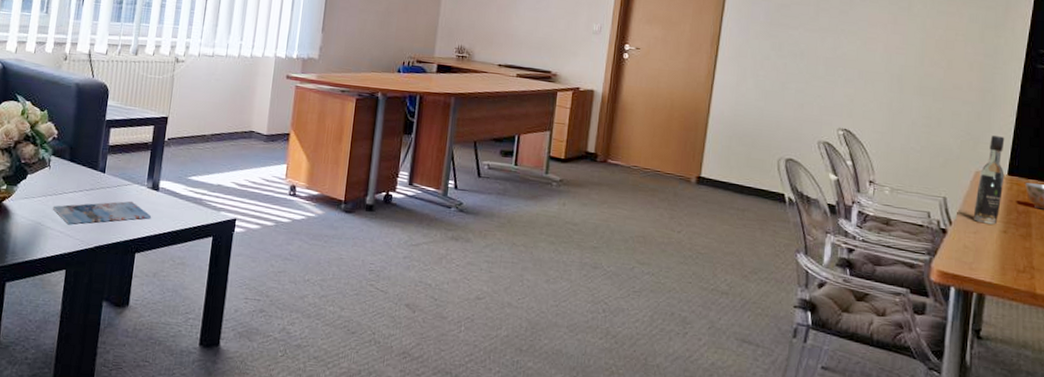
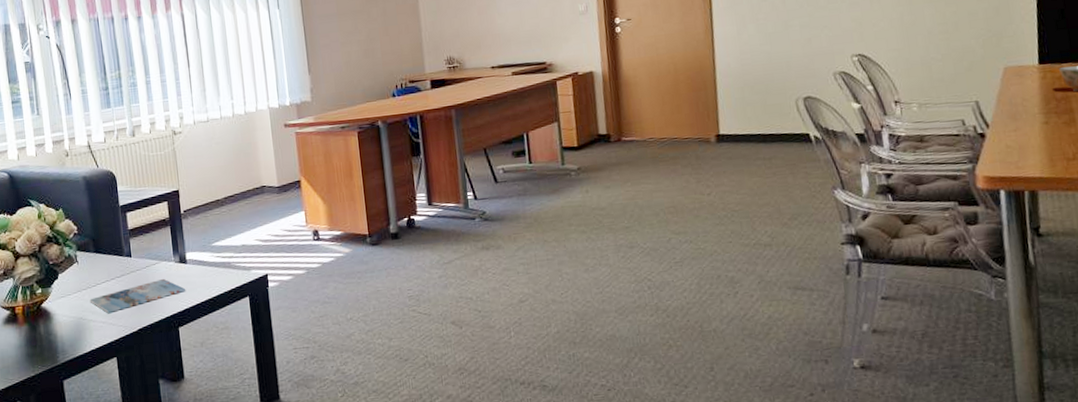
bottle: present [973,135,1005,225] -> none [1008,26,1037,120]

